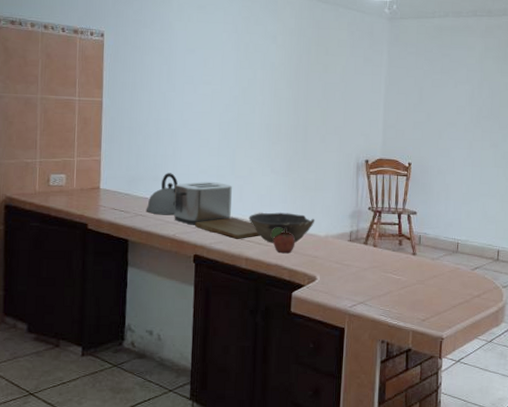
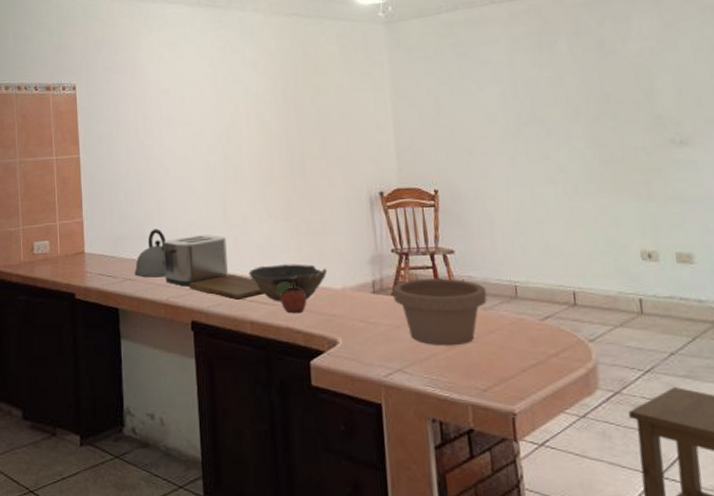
flowerpot: none [365,232,436,285] -> present [392,278,487,345]

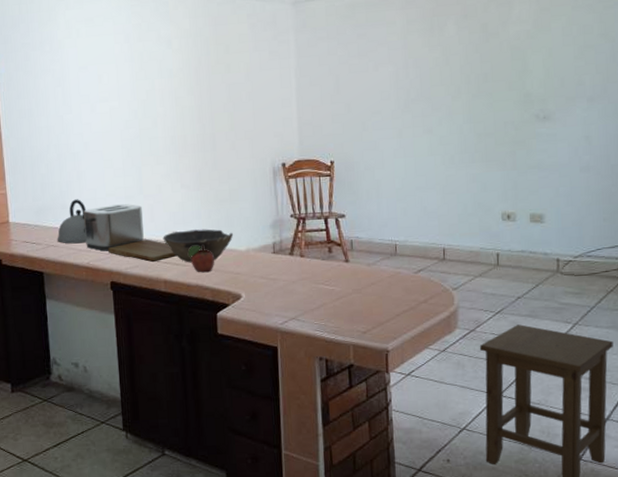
flowerpot: present [392,278,487,345] -> none [290,239,371,296]

